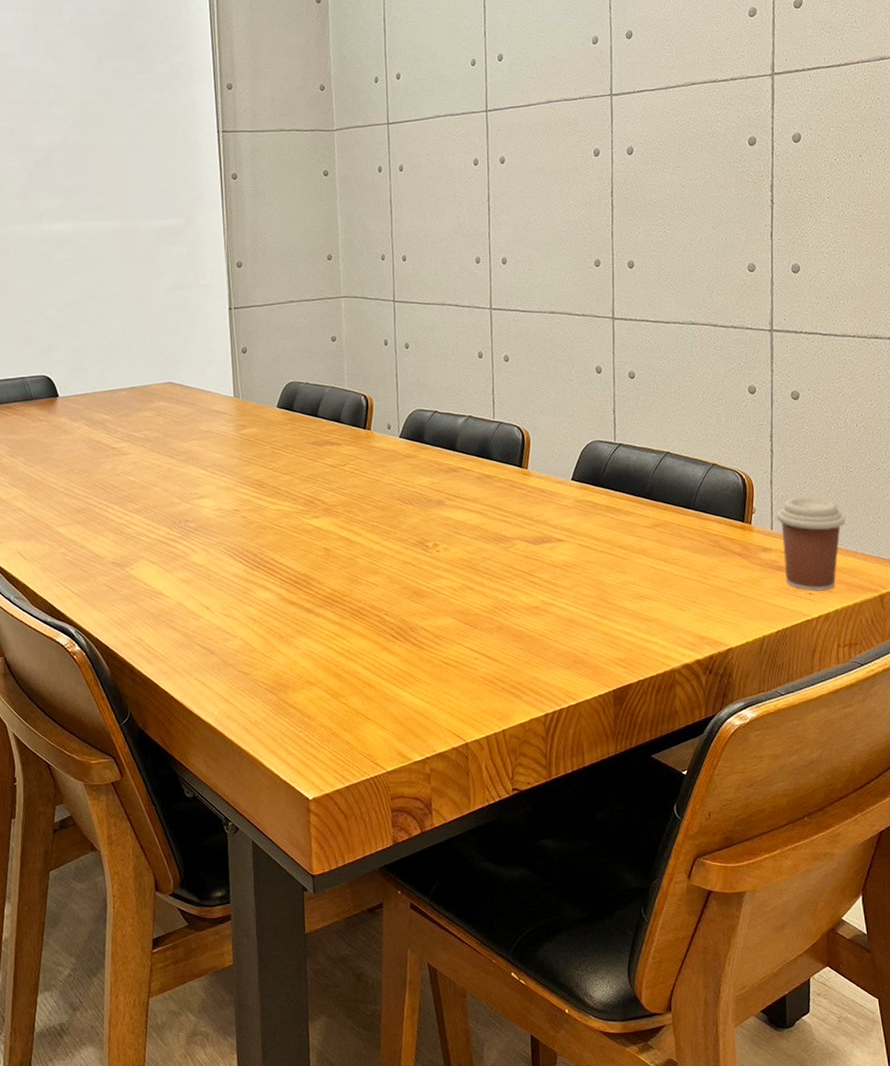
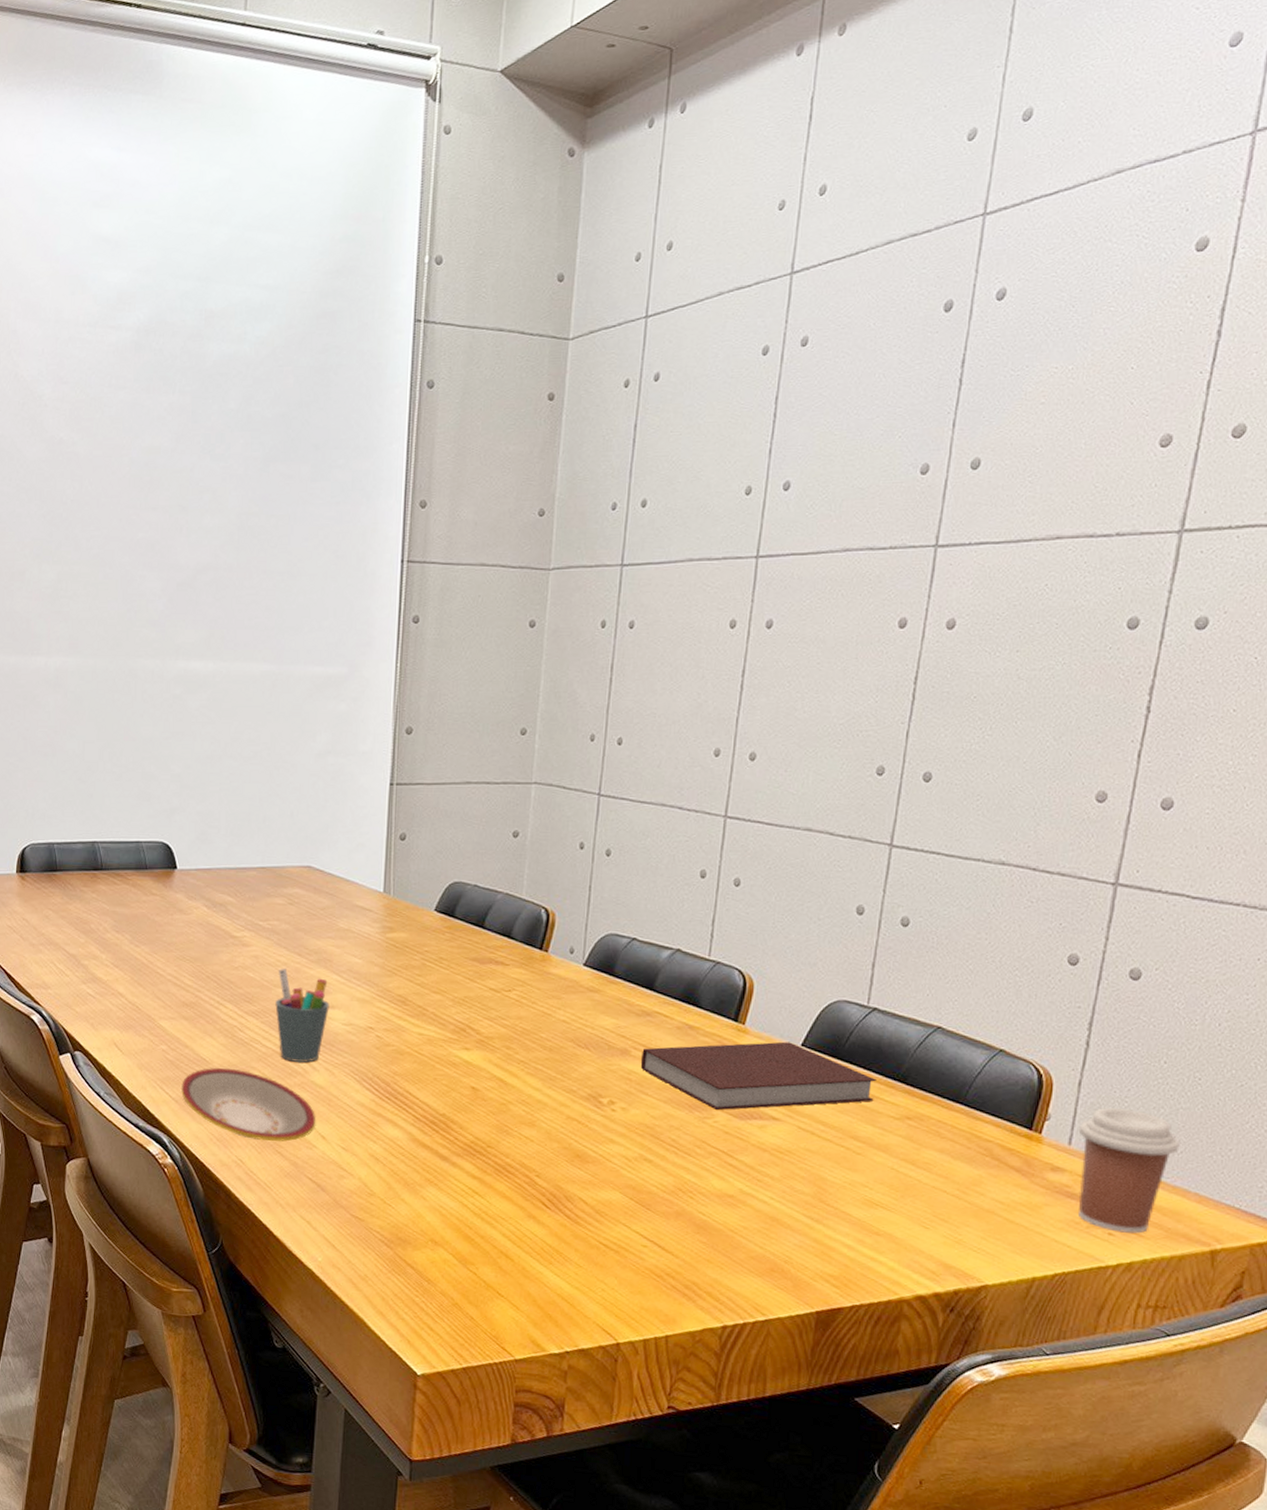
plate: none [81,560,200,619] -> present [181,1068,316,1142]
pen holder: none [154,470,200,548] -> present [275,969,330,1063]
notebook: none [453,478,630,540] -> present [640,1041,876,1111]

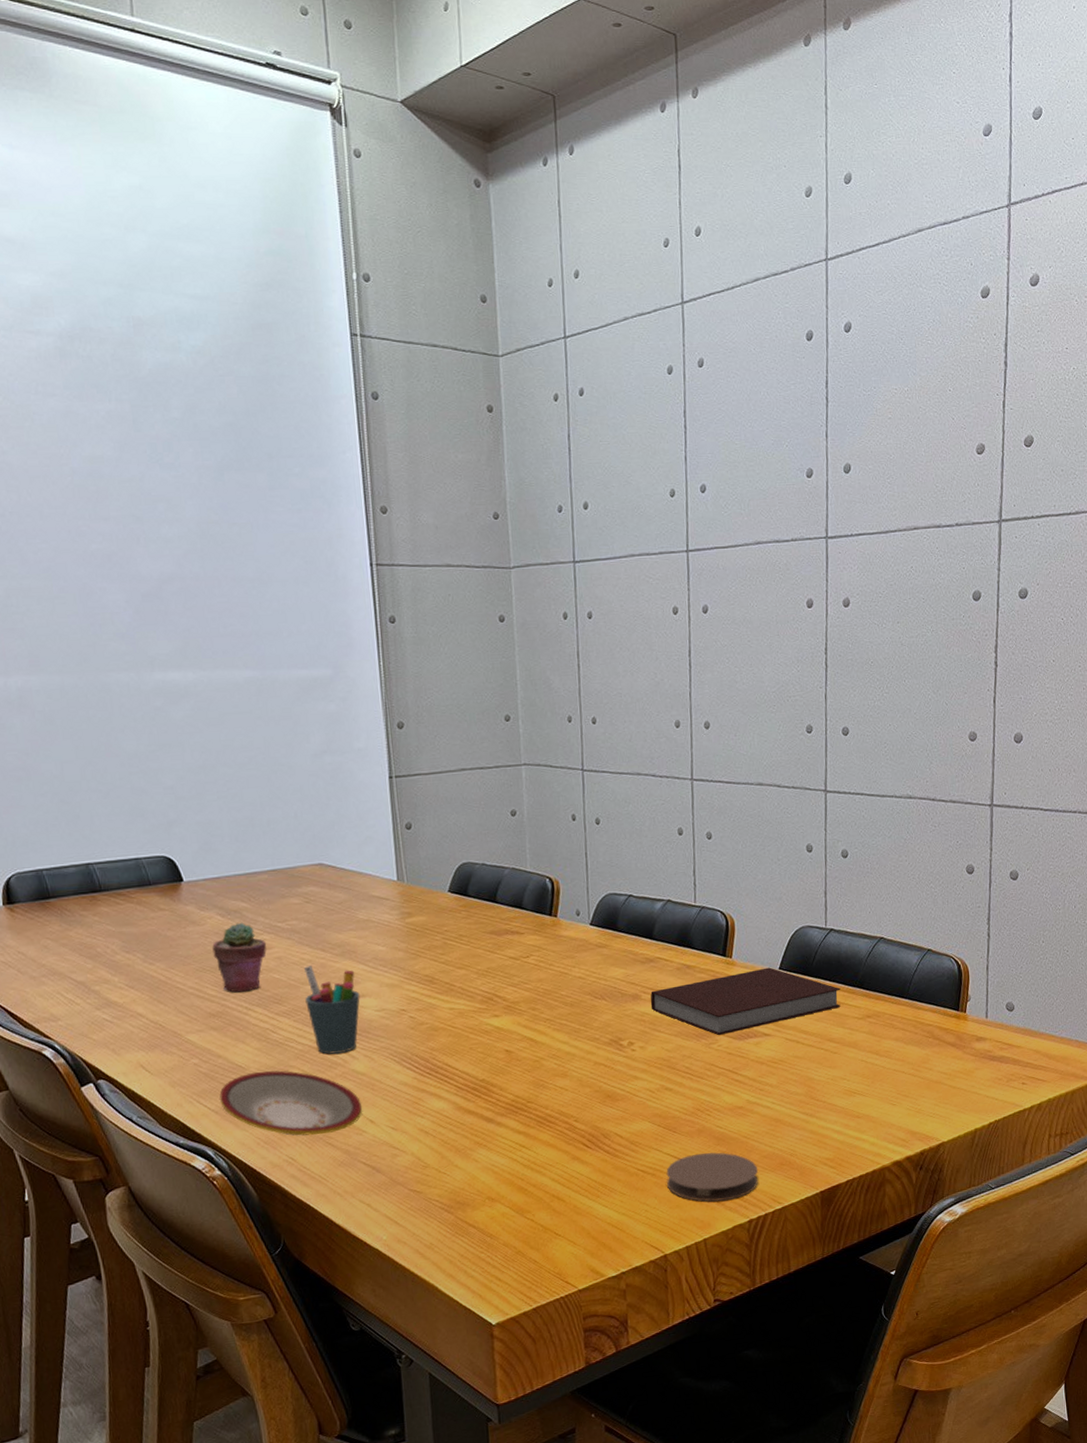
potted succulent: none [194,916,245,986] -> present [212,922,267,993]
coaster: none [631,1238,741,1298] -> present [666,1152,758,1202]
coffee cup: present [1078,1108,1180,1234] -> none [991,982,1061,1081]

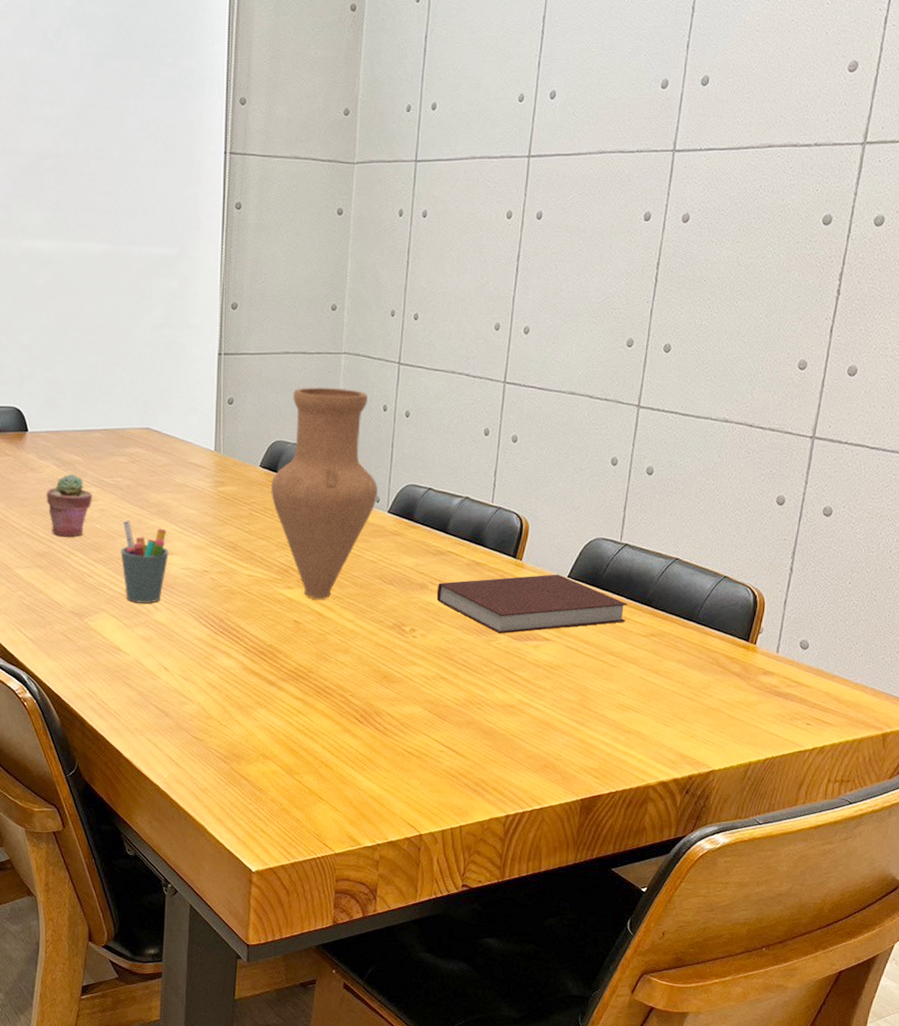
plate: present [219,1070,363,1136] -> none [38,611,160,674]
vase: none [463,801,577,1025] -> present [271,387,377,599]
coaster: present [666,1152,758,1202] -> none [431,743,521,793]

